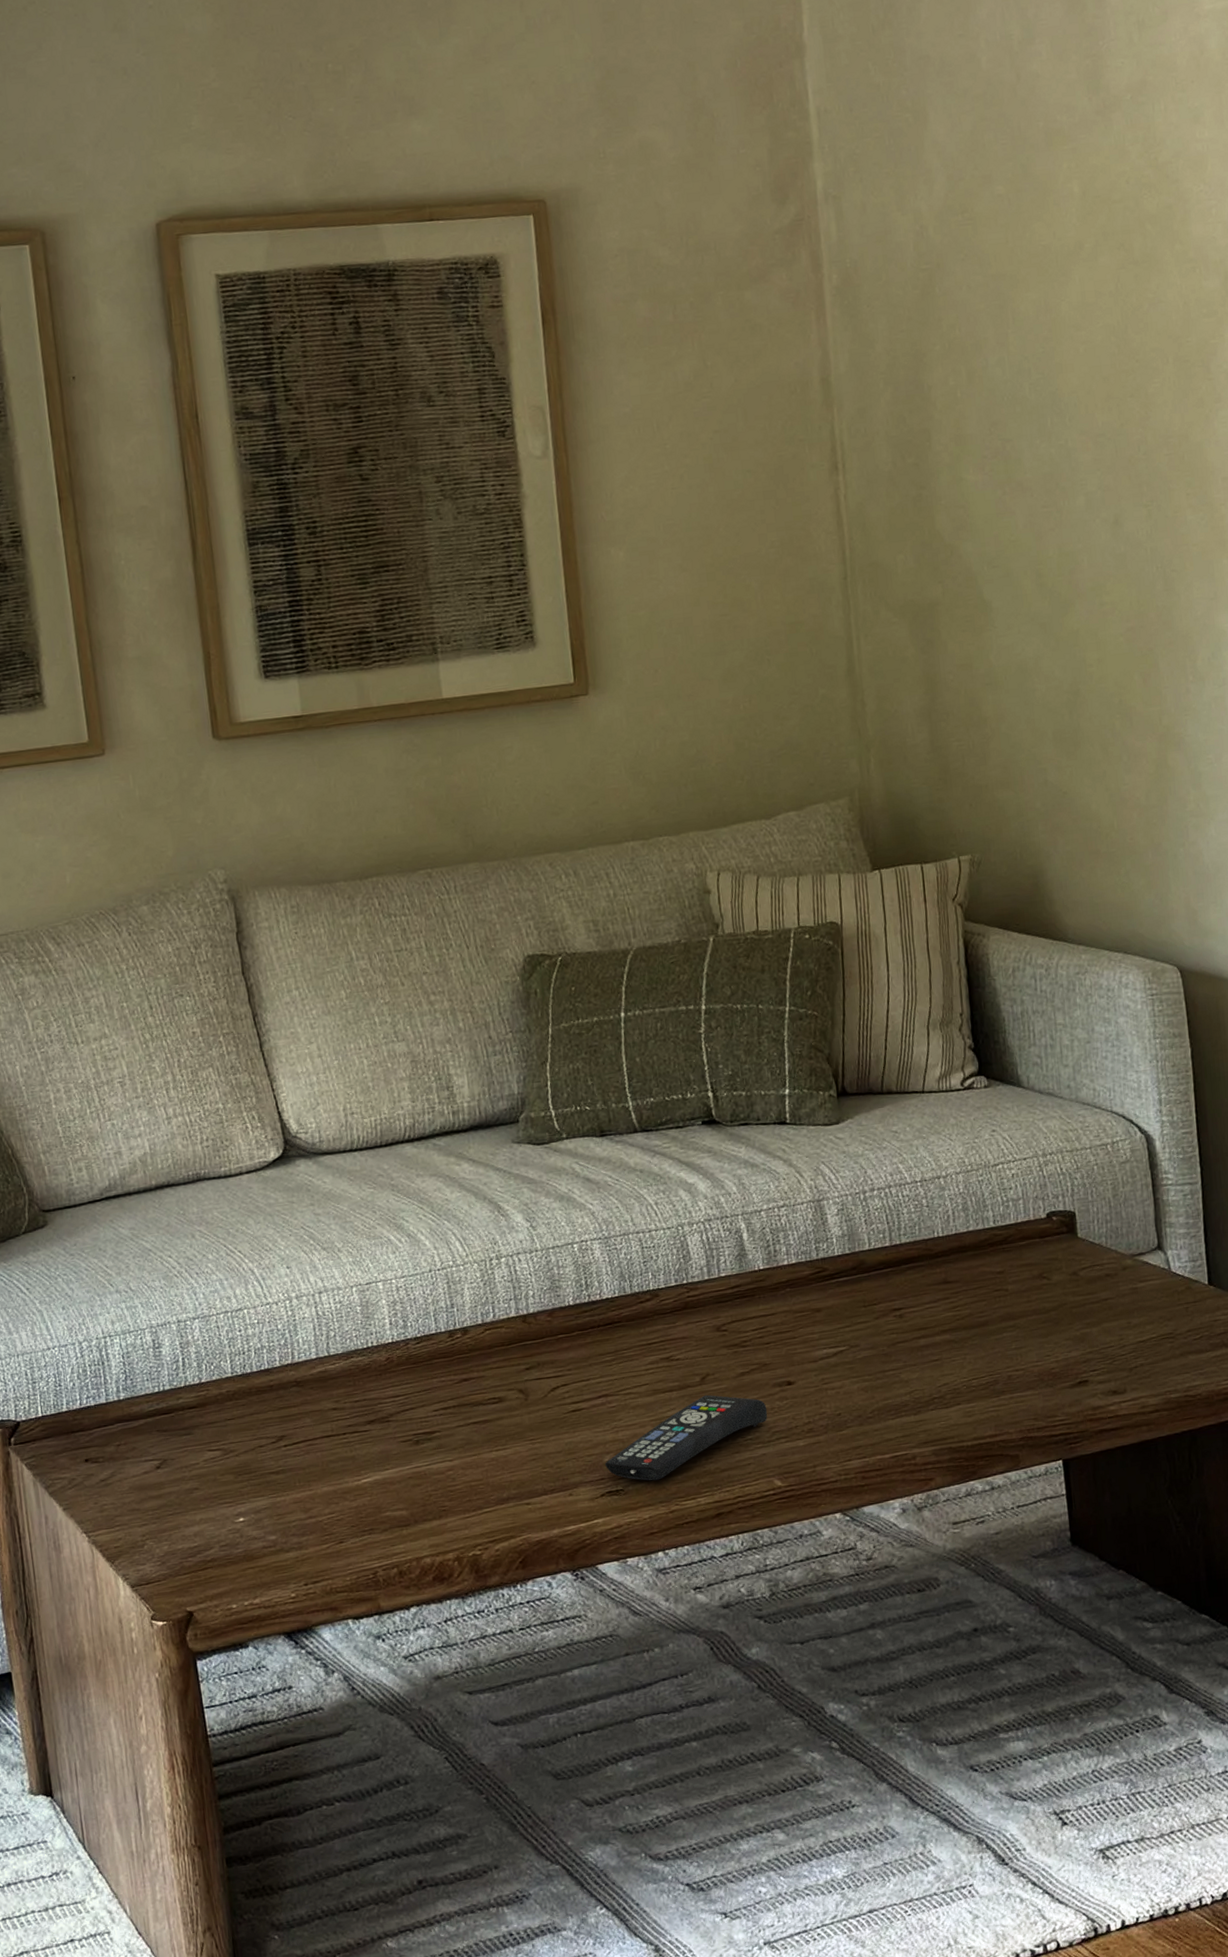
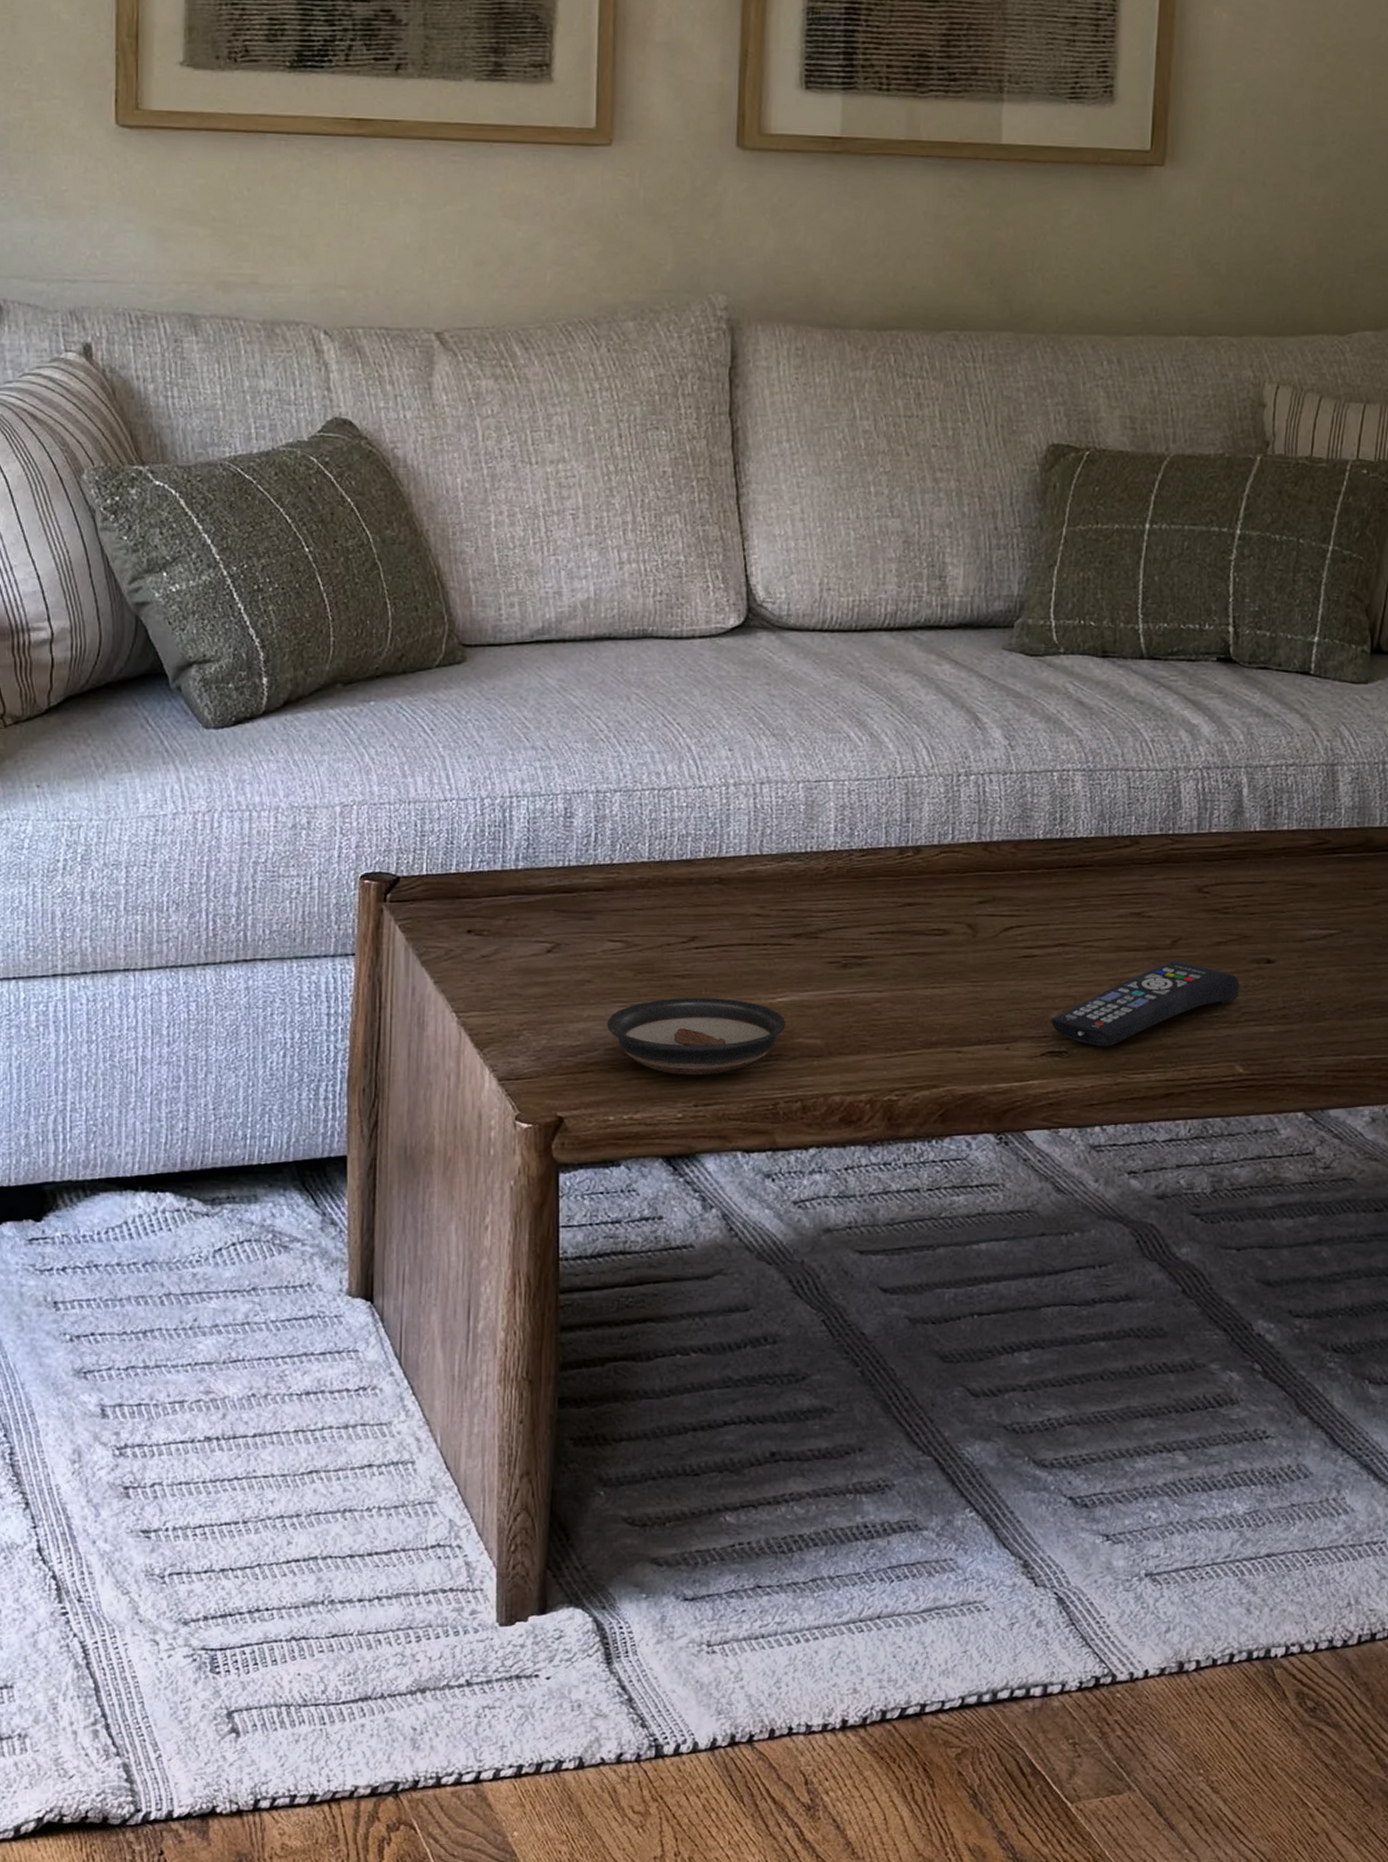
saucer: none [217,1486,374,1560] -> present [607,997,786,1075]

